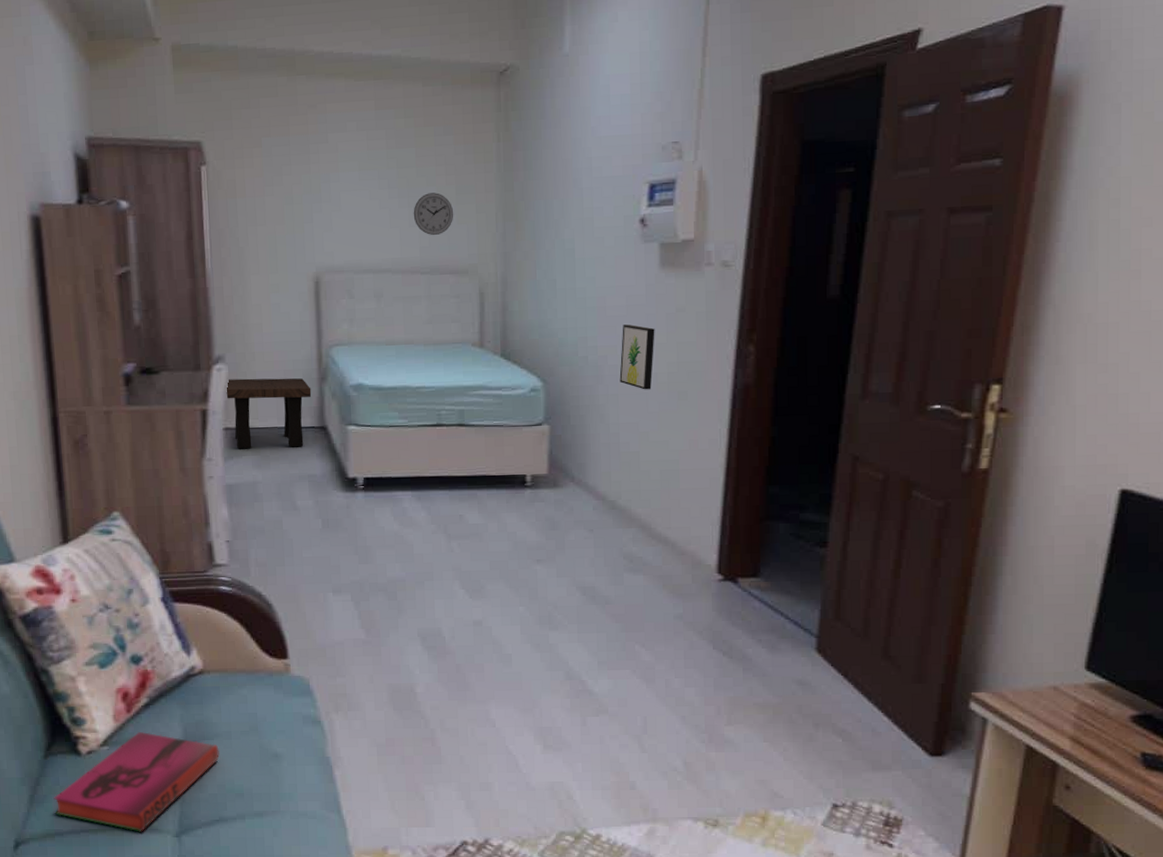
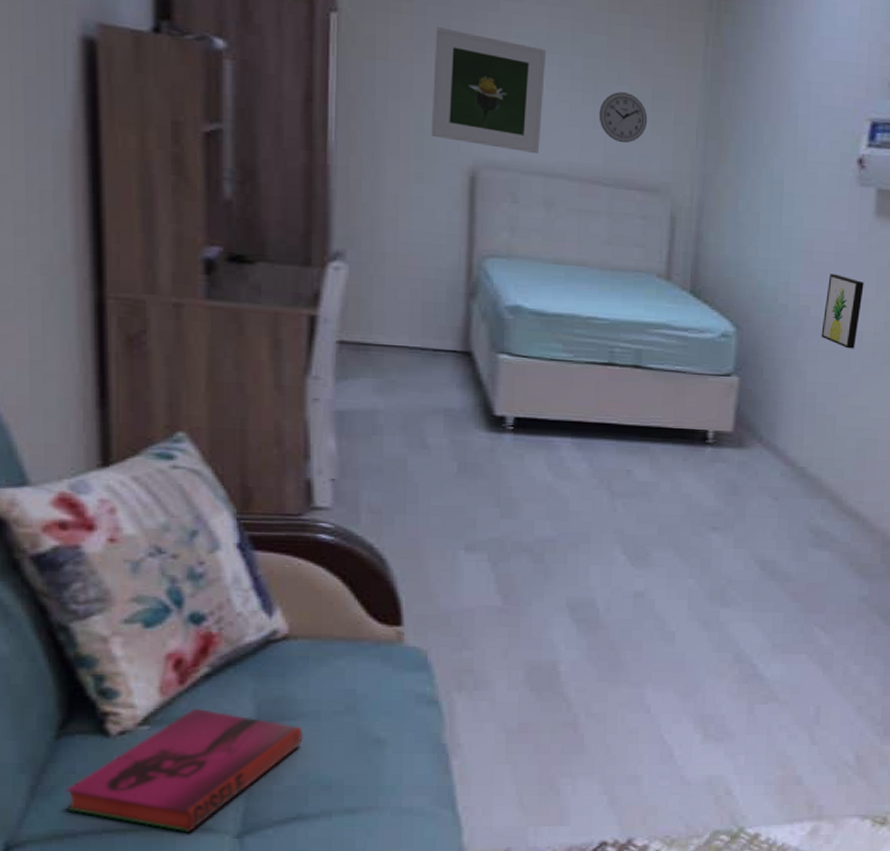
side table: present [225,378,312,449] -> none [342,281,456,374]
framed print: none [280,163,368,256] -> present [430,27,546,155]

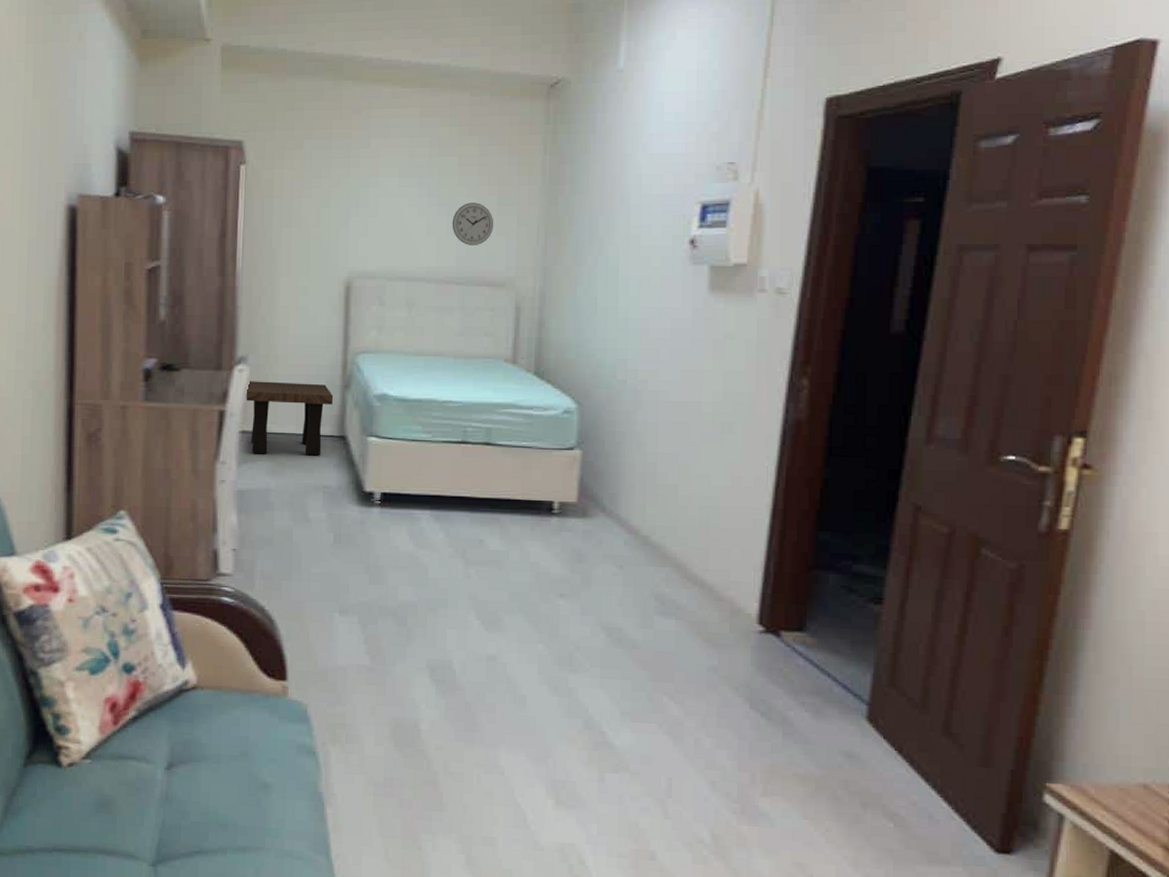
hardback book: present [65,709,303,832] -> none [28,747,206,857]
side table: none [342,281,456,374] -> present [245,381,334,456]
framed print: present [430,27,546,155] -> none [315,166,407,263]
wall art: present [821,274,864,349] -> none [660,349,701,419]

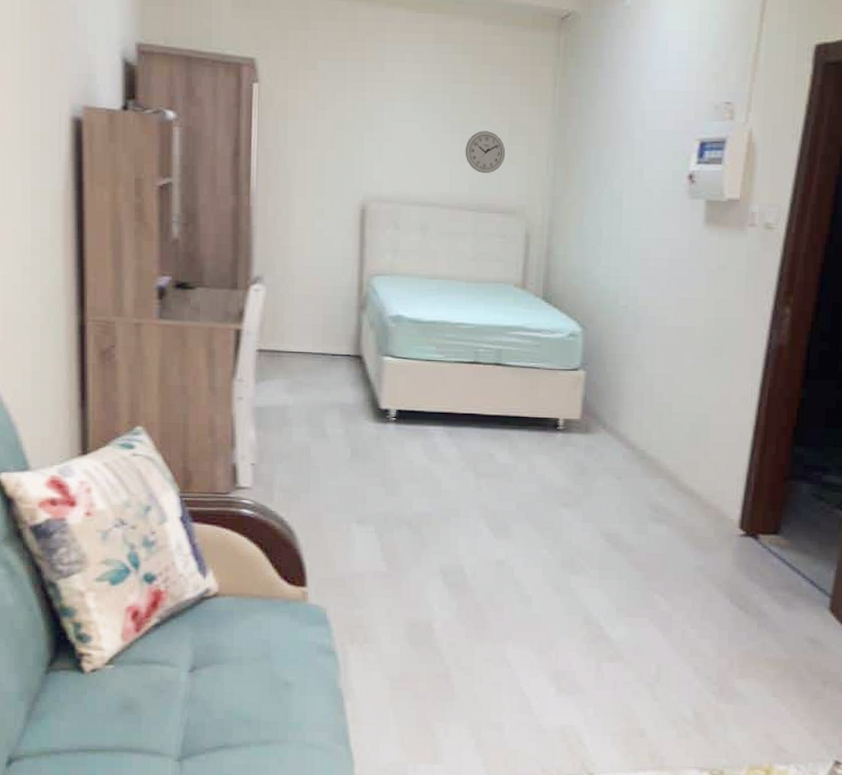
side table: present [245,381,334,456] -> none [261,300,350,374]

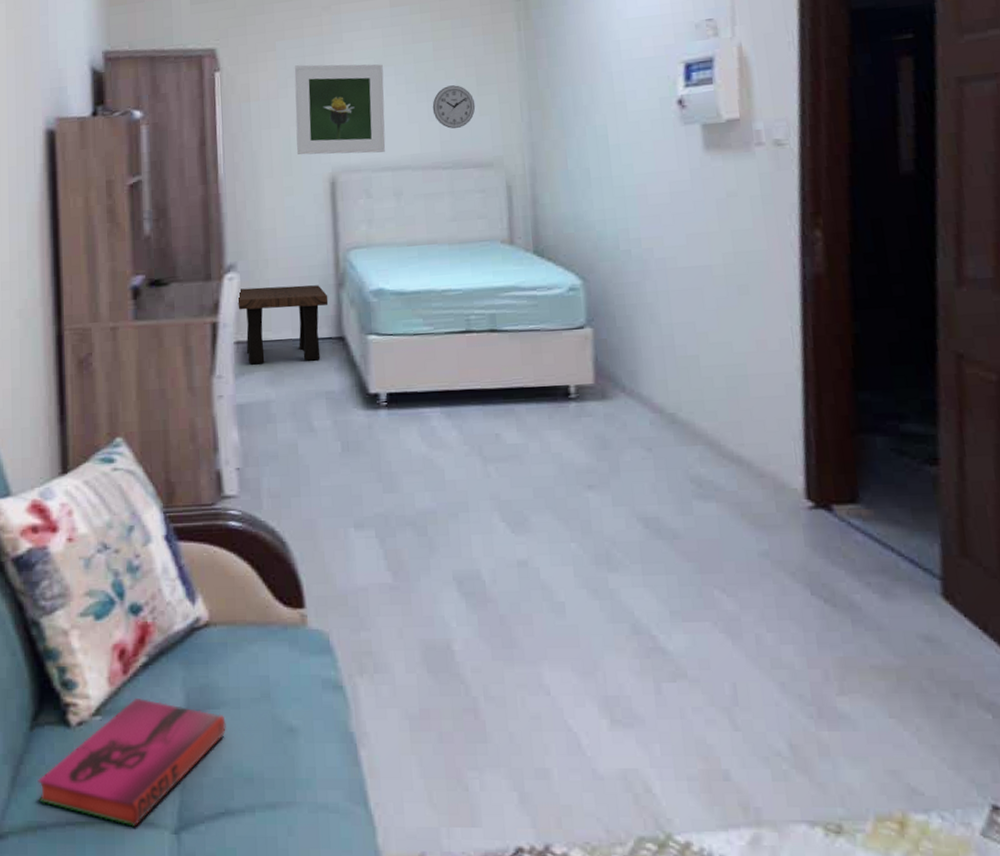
hardback book: none [52,652,229,755] -> present [37,699,226,827]
side table: none [261,300,350,374] -> present [236,285,329,364]
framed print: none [330,88,421,188] -> present [294,64,386,155]

